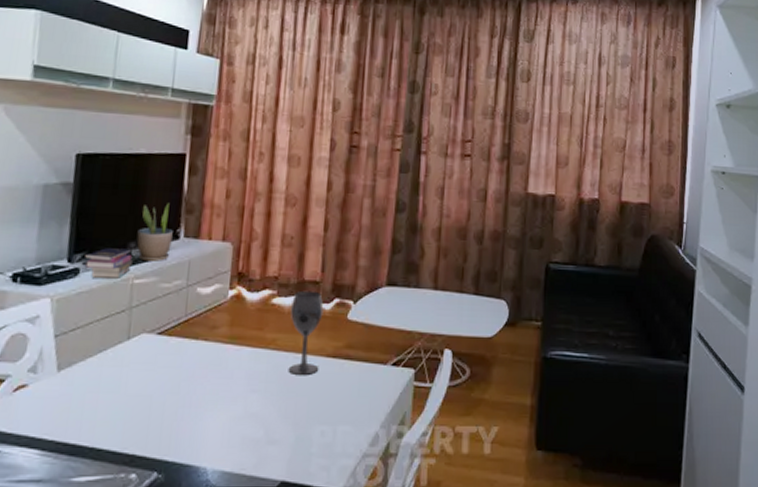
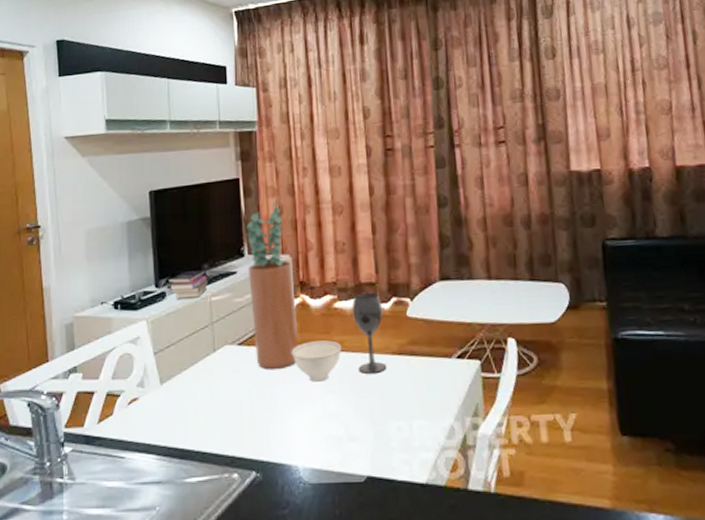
potted plant: present [136,203,173,263] -> none [208,225,239,281]
vase: none [176,176,233,363] -> present [247,194,299,369]
bowl: none [217,336,274,380] -> present [291,340,342,382]

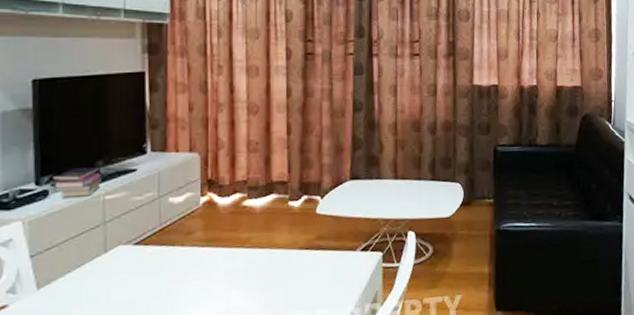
vase: present [247,194,299,369] -> none [150,90,203,268]
bowl: present [291,340,342,382] -> none [194,237,249,279]
wine glass: present [351,292,387,374] -> none [261,190,294,269]

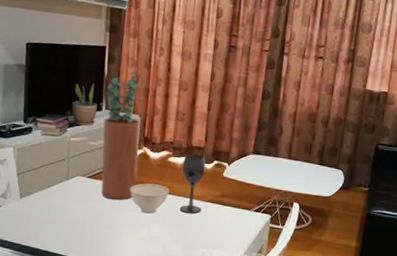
potted plant: none [103,120,139,178] -> present [71,83,97,126]
vase: none [150,90,203,268] -> present [101,65,140,200]
bowl: none [194,237,249,279] -> present [129,183,170,214]
wine glass: none [261,190,294,269] -> present [179,153,206,214]

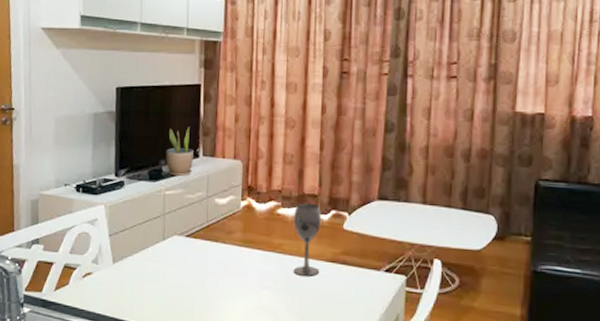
books: present [36,114,69,137] -> none [128,165,163,190]
vase: present [101,65,140,200] -> none [201,103,243,262]
bowl: present [129,183,170,214] -> none [233,241,281,278]

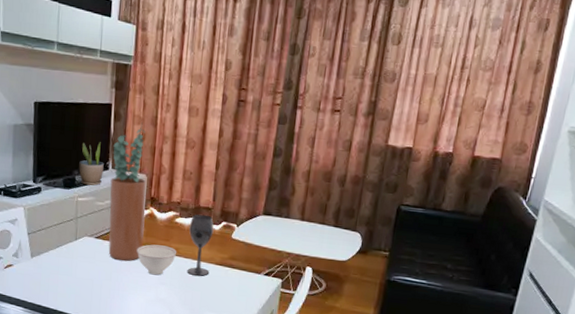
vase: none [201,103,243,262] -> present [108,122,147,261]
bowl: none [233,241,281,278] -> present [136,244,177,275]

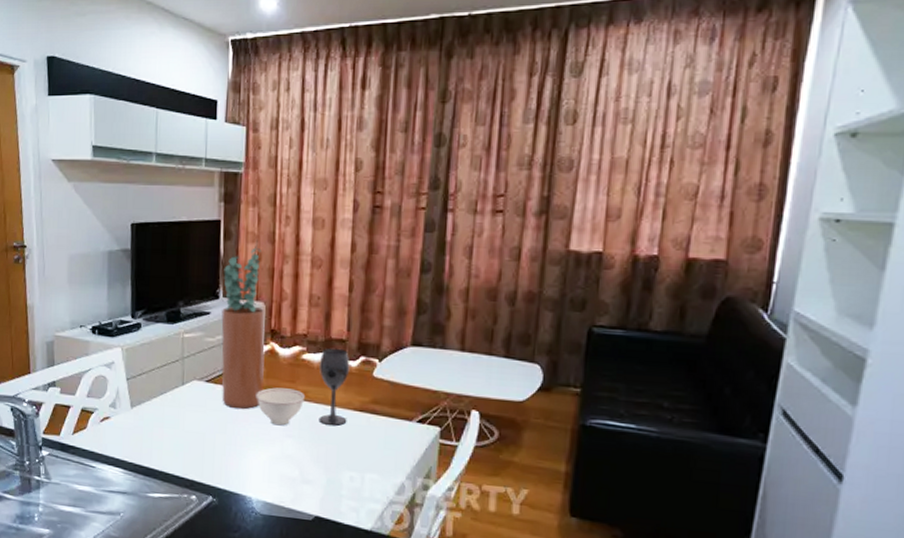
potted plant: present [79,142,104,186] -> none [184,266,213,319]

